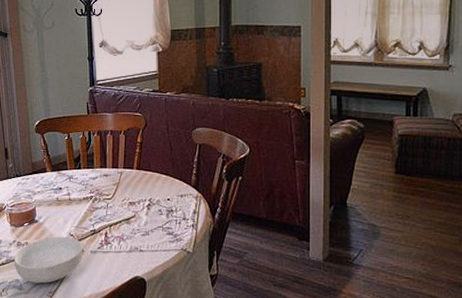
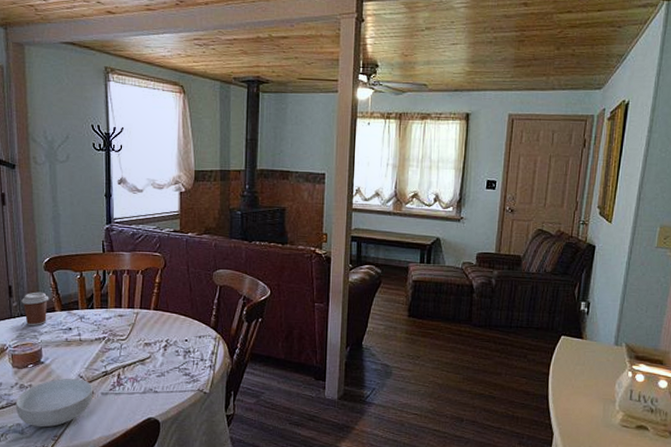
coffee cup: none [16,153,41,186] -> present [21,292,49,326]

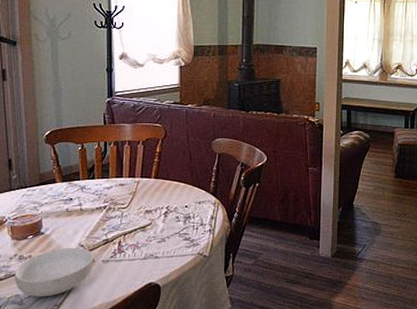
coffee cup: present [21,292,49,326] -> none [21,164,50,198]

